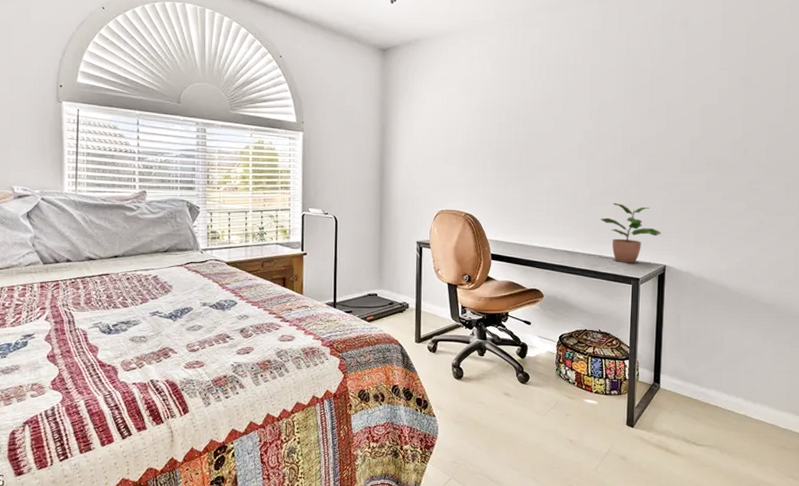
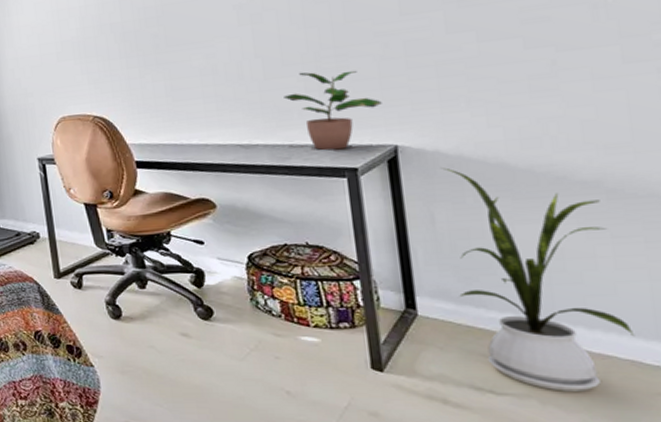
house plant: none [686,285,777,444] -> present [442,167,635,391]

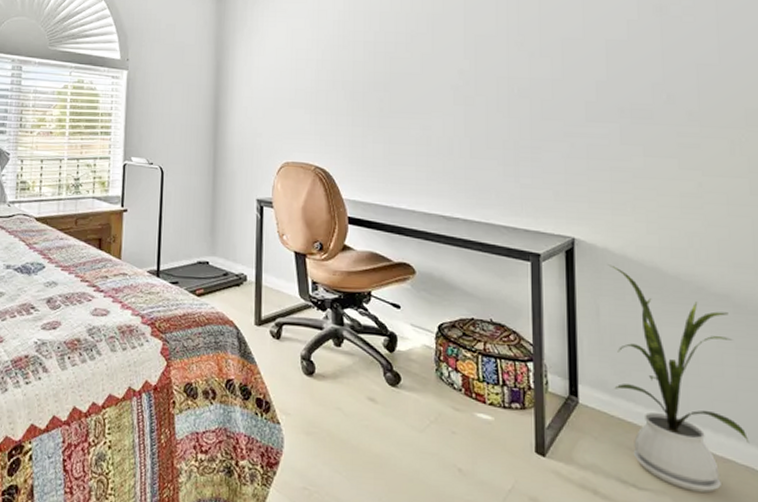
potted plant: present [284,70,382,151] -> none [485,157,565,235]

